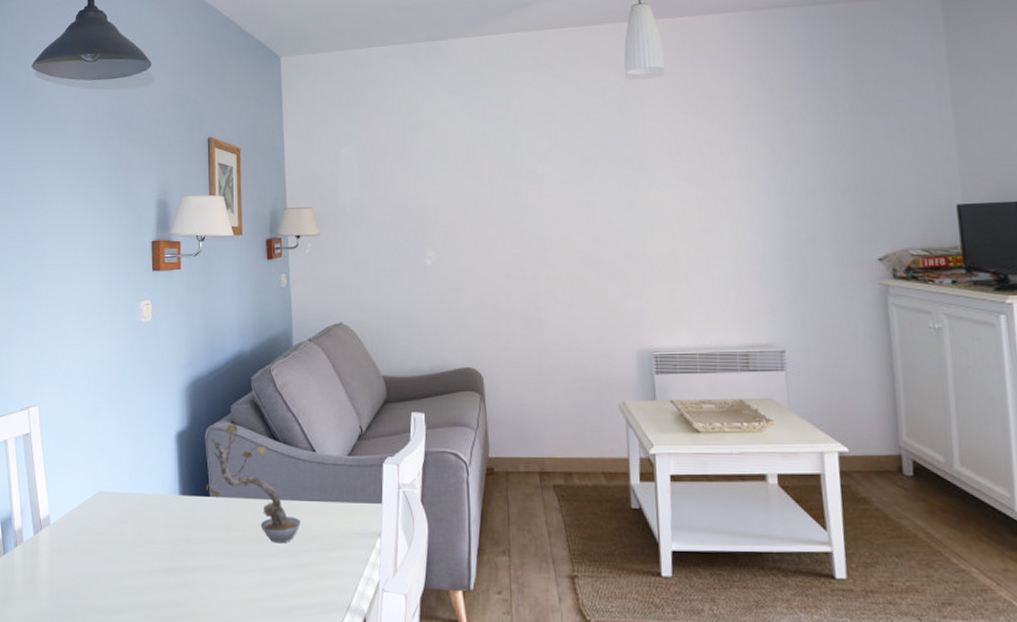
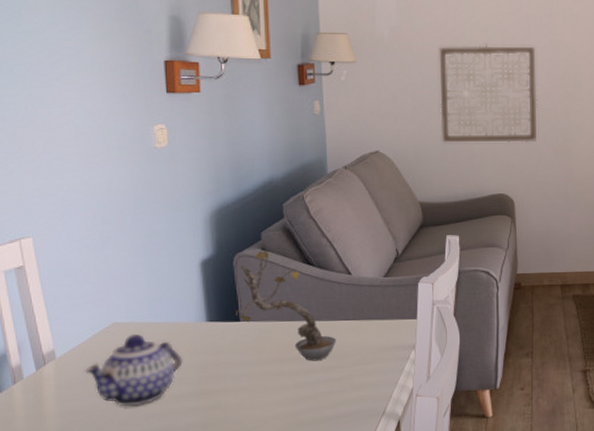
teapot: none [73,503,157,577] -> present [84,333,183,406]
wall art: none [400,210,504,314] -> present [439,43,537,143]

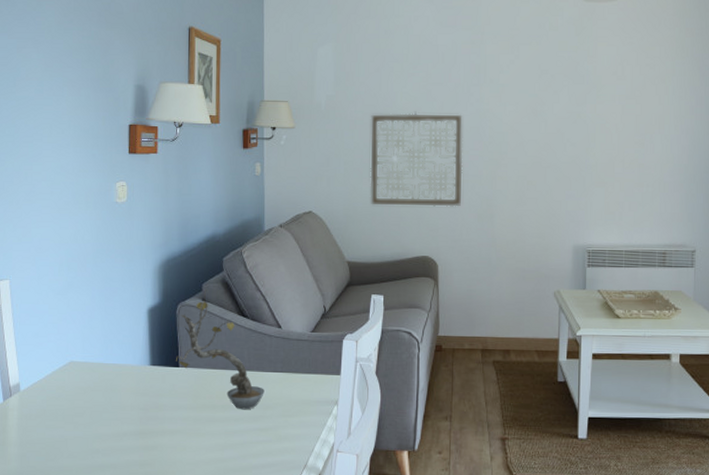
teapot: present [84,333,183,406] -> none [43,372,127,440]

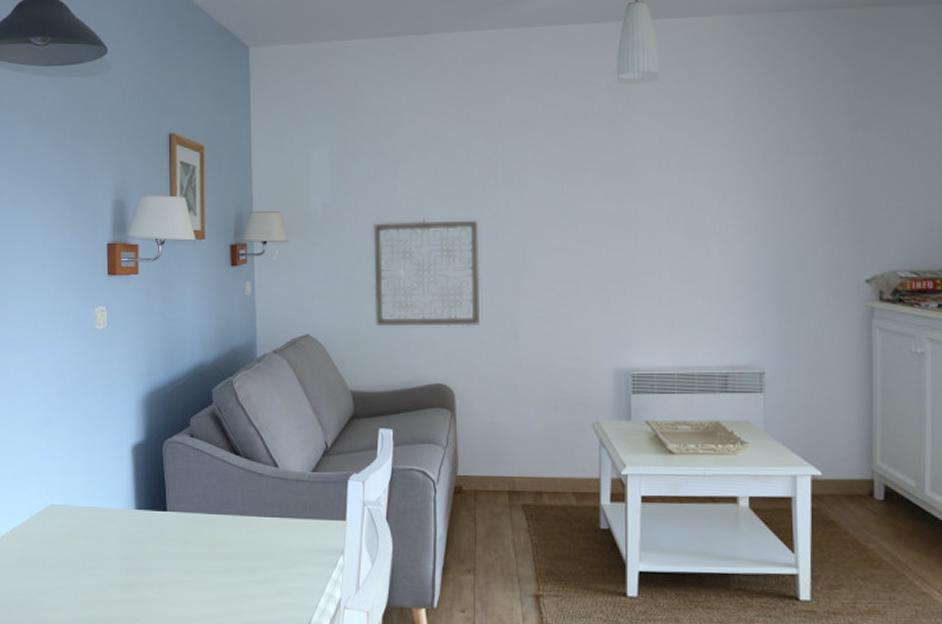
plant: present [176,287,264,410] -> none [164,421,261,560]

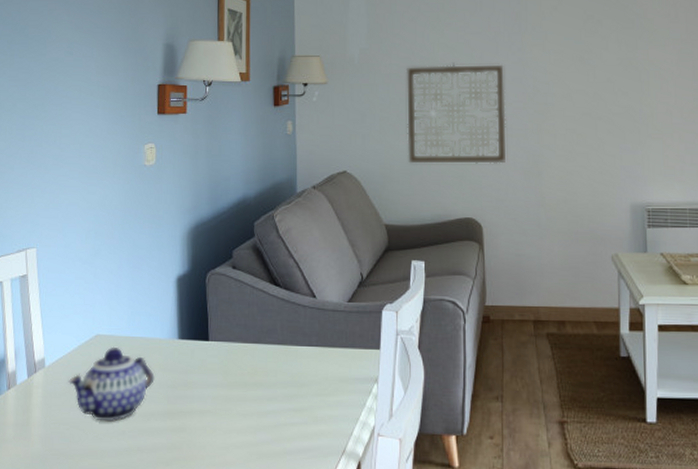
teapot: none [22,517,112,592] -> present [68,346,155,421]

